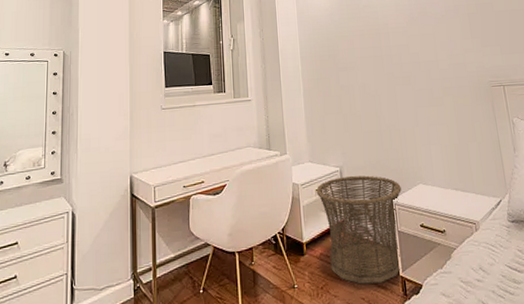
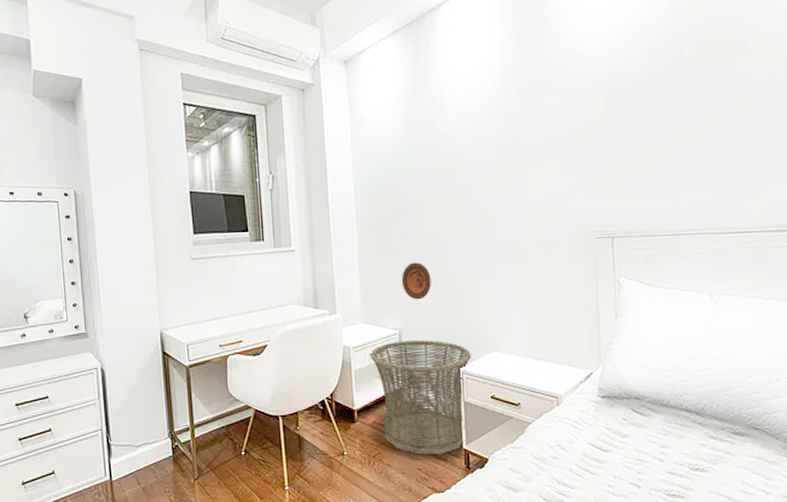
decorative plate: none [340,108,365,141] -> present [401,262,431,300]

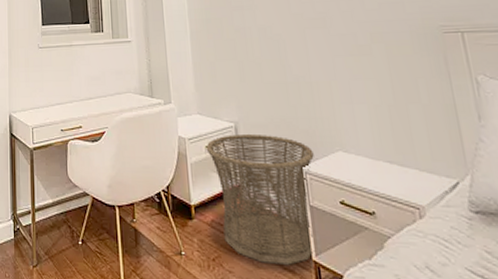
decorative plate: present [401,262,431,300] -> none [234,54,266,93]

